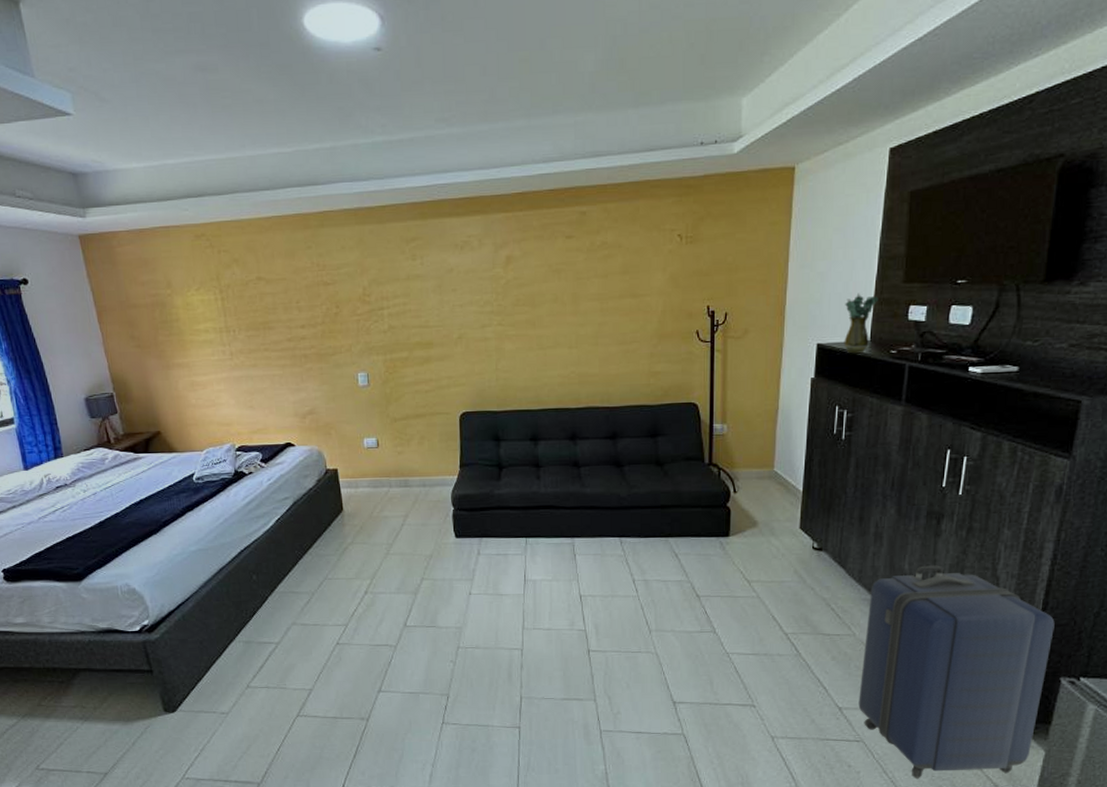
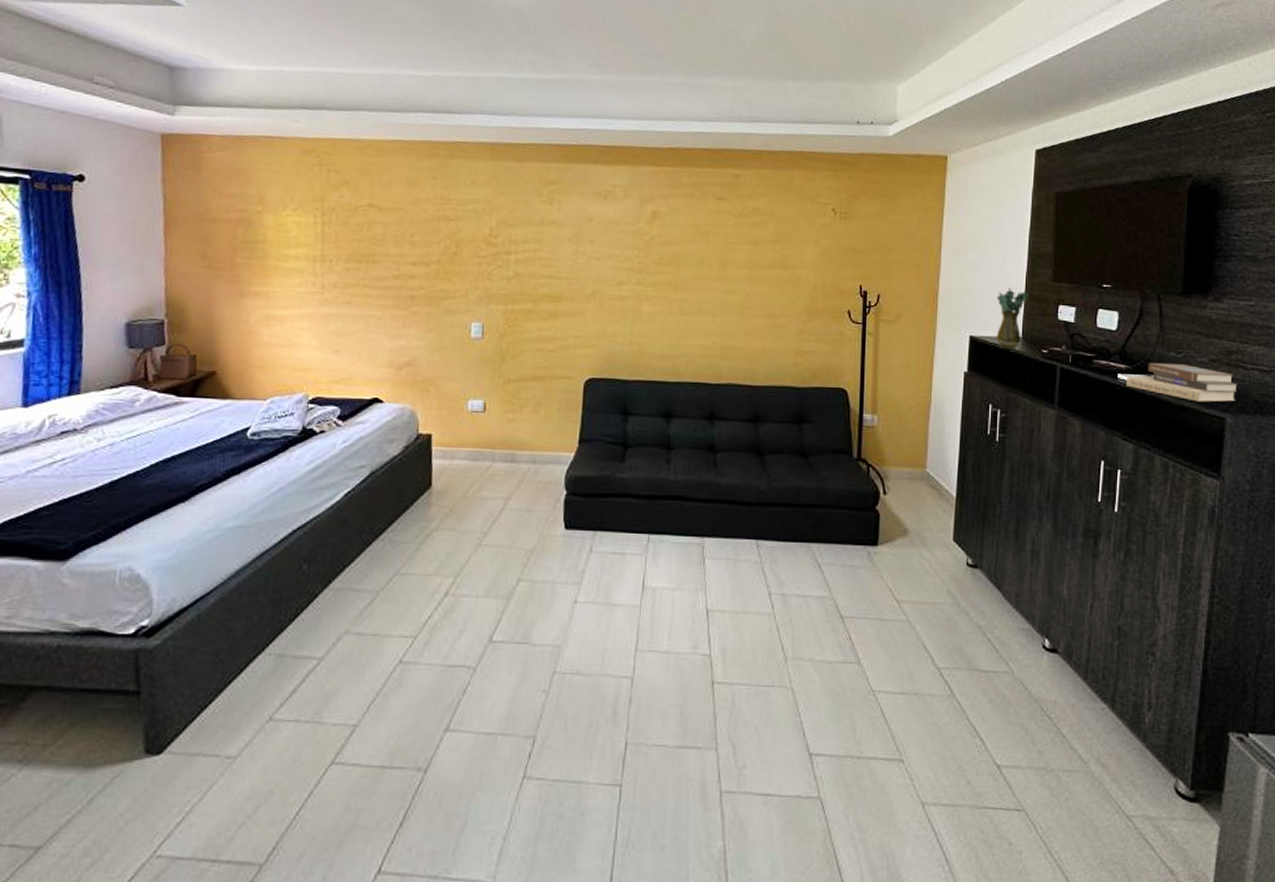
handbag: none [115,411,147,441] -> present [158,343,198,380]
suitcase: present [858,565,1055,780] -> none [1018,591,1218,863]
books: none [978,351,1098,387] -> present [1127,363,1238,402]

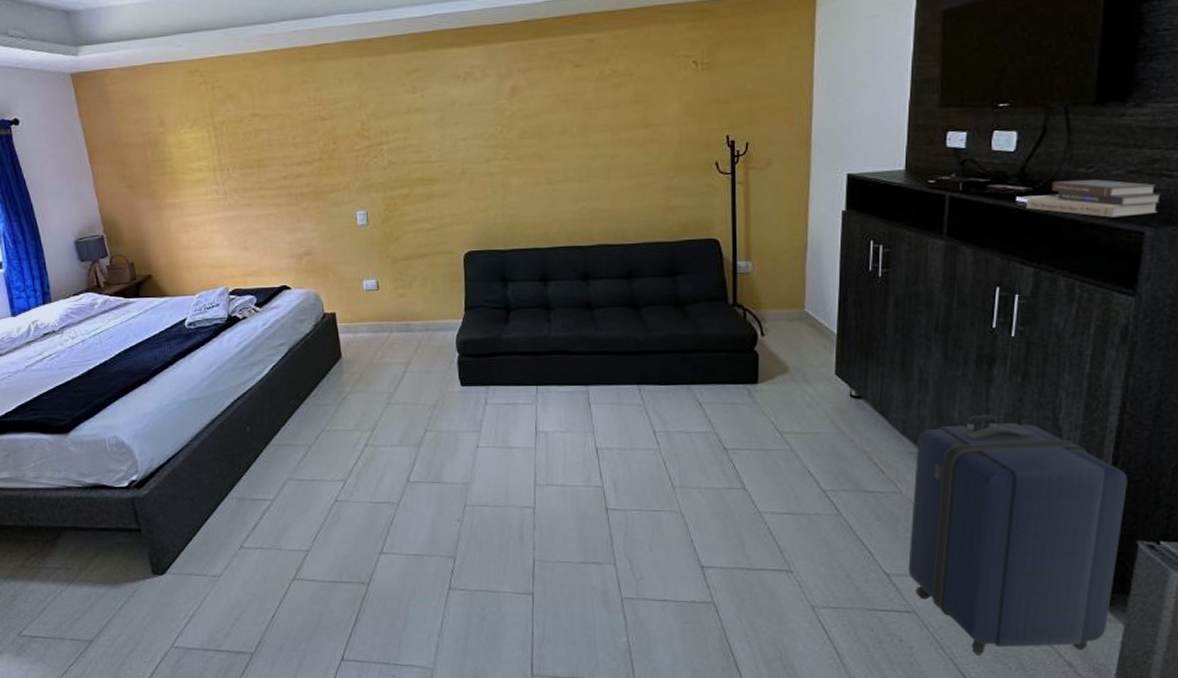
vase: present [996,287,1029,350] -> none [876,119,913,185]
suitcase: none [1018,591,1218,863] -> present [908,414,1128,657]

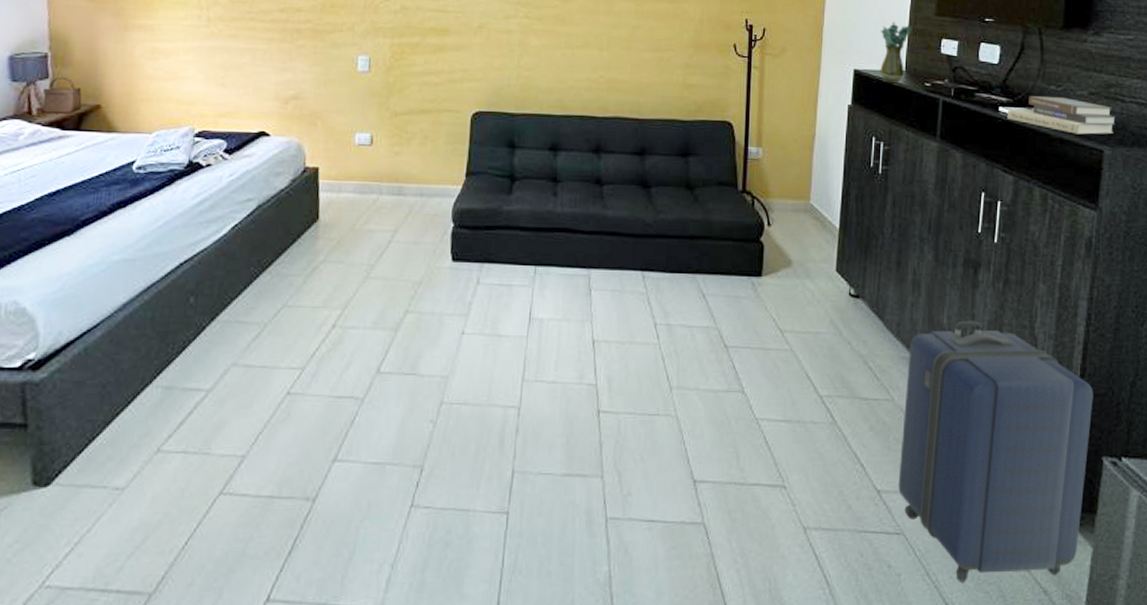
vase: none [876,119,913,185] -> present [880,21,913,84]

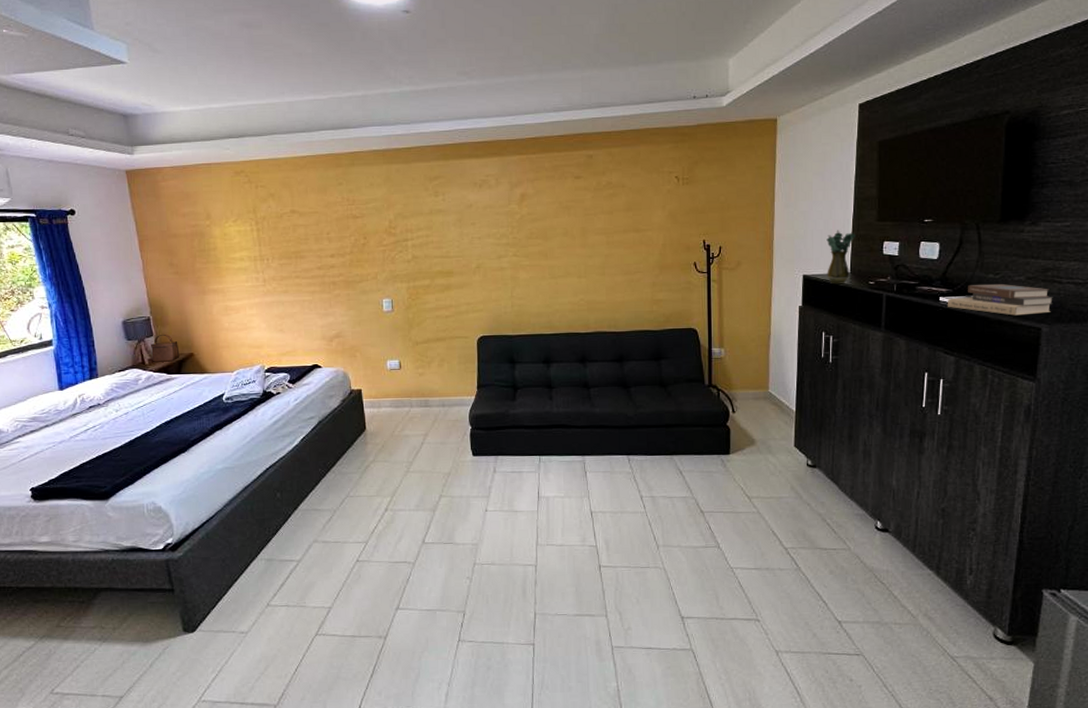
suitcase: present [898,320,1093,584] -> none [856,481,1033,693]

